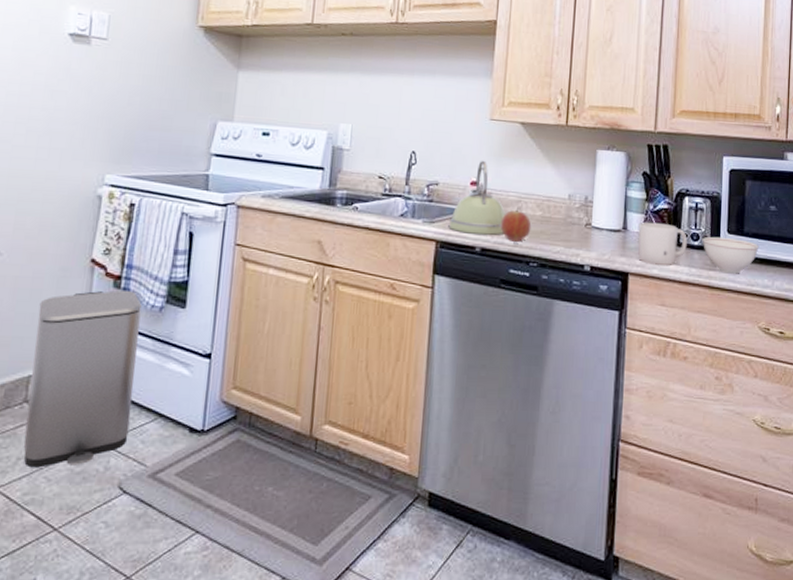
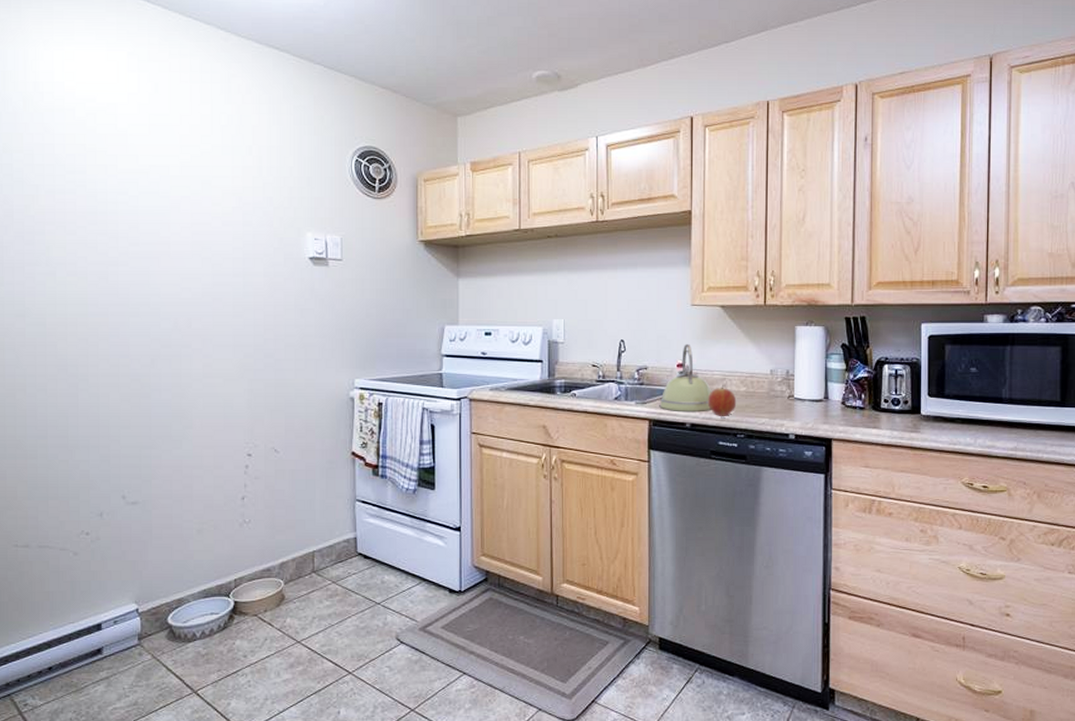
pedal bin: present [24,290,142,468] -> none [314,478,399,625]
mug: present [638,222,687,267] -> none [839,390,888,431]
bowl: present [702,236,759,275] -> none [903,400,961,436]

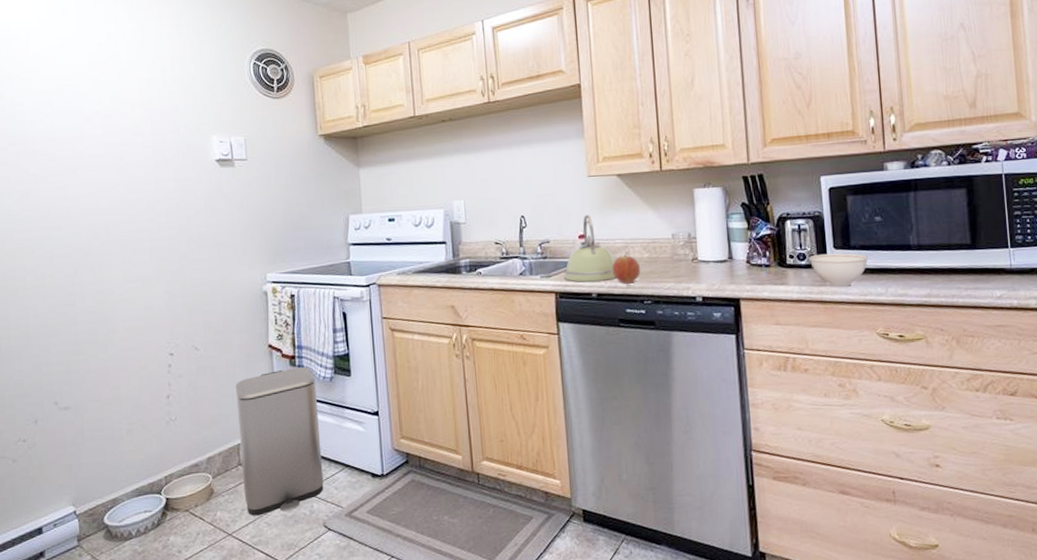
pedal bin: none [314,478,399,625] -> present [235,367,324,516]
bowl: none [903,400,961,436] -> present [809,253,868,288]

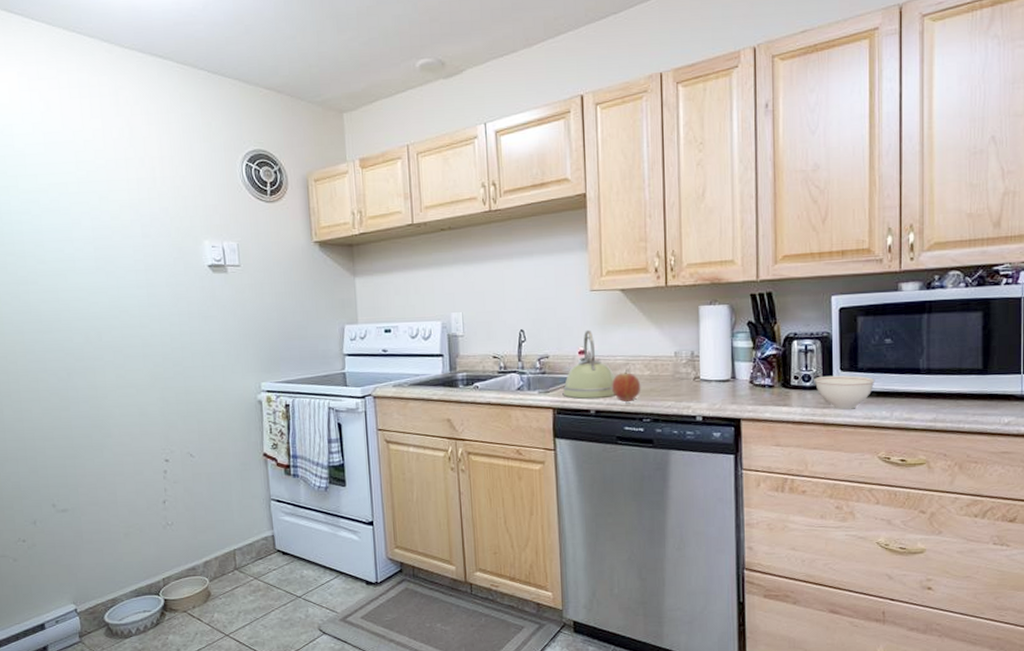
pedal bin: present [235,367,324,516] -> none [231,476,319,618]

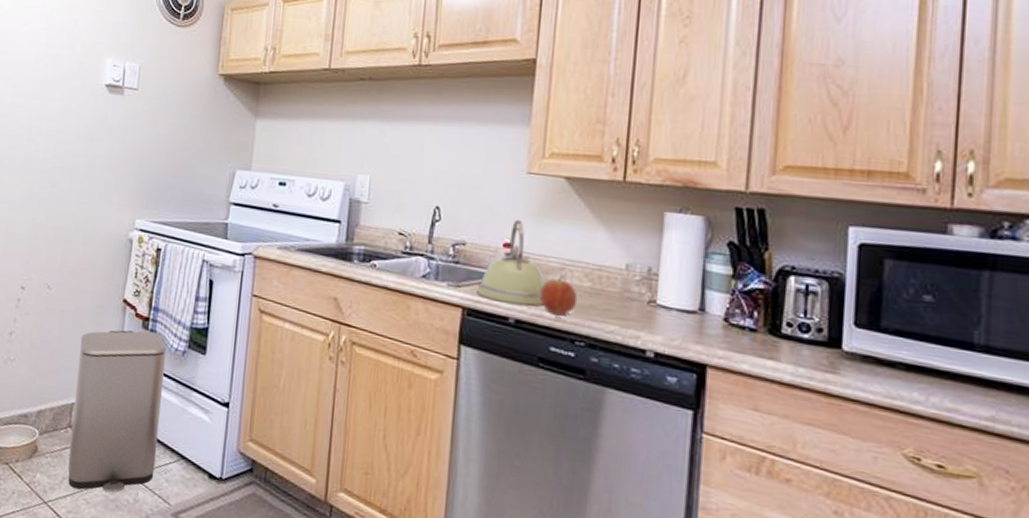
pedal bin: none [231,476,319,618] -> present [68,330,167,493]
bowl: present [814,375,875,411] -> none [814,329,905,383]

